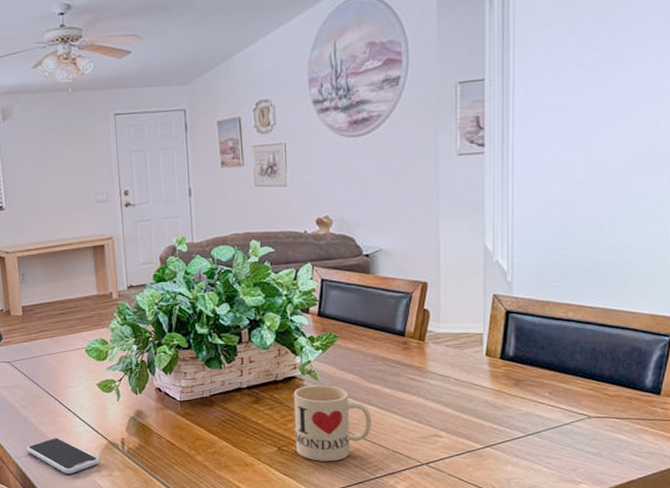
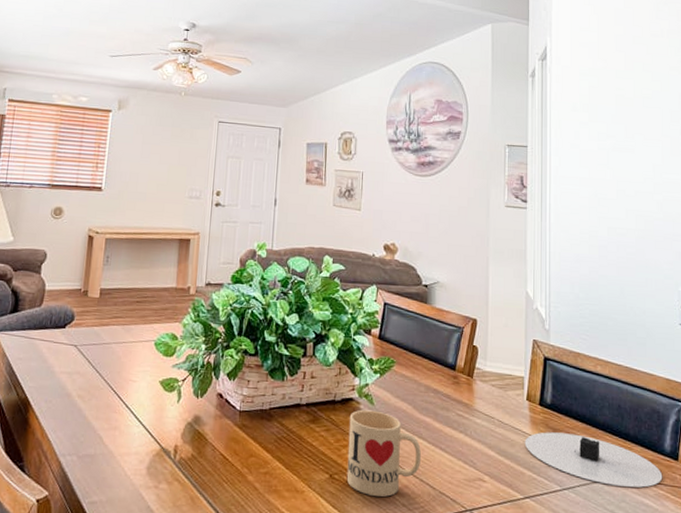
smartphone: present [26,438,100,475] -> none [74,436,149,482]
plate: none [484,382,642,426] -> present [524,432,663,488]

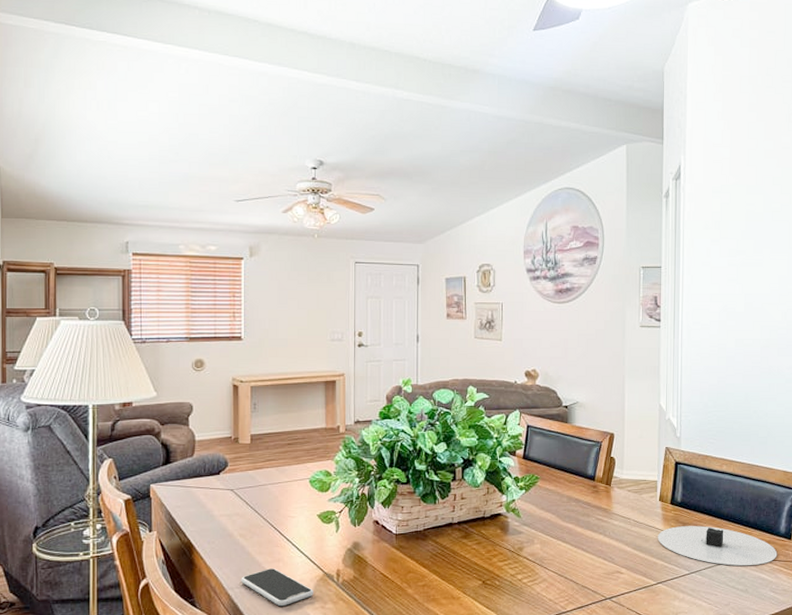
smartphone: none [74,436,149,482] -> present [241,568,314,607]
mug: present [346,410,421,497] -> none [498,522,565,595]

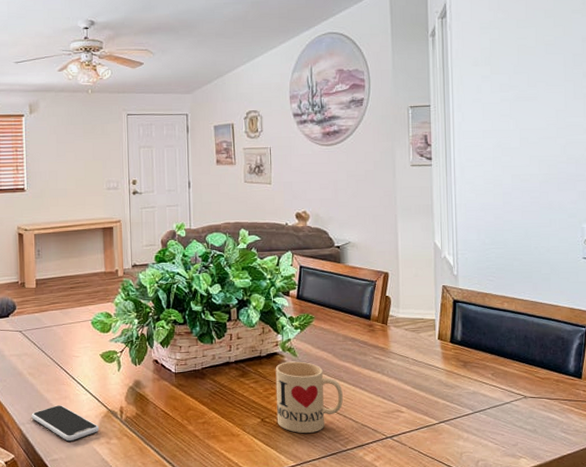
mug: none [498,522,565,595] -> present [275,361,343,433]
plate: present [657,526,778,566] -> none [438,364,567,405]

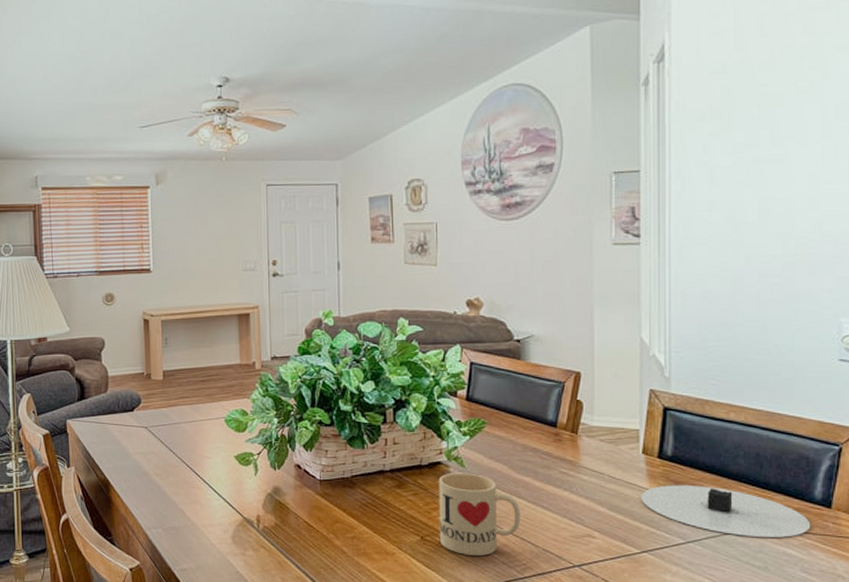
smartphone: present [31,405,100,442] -> none [158,510,234,551]
plate: none [438,364,567,405] -> present [640,485,811,538]

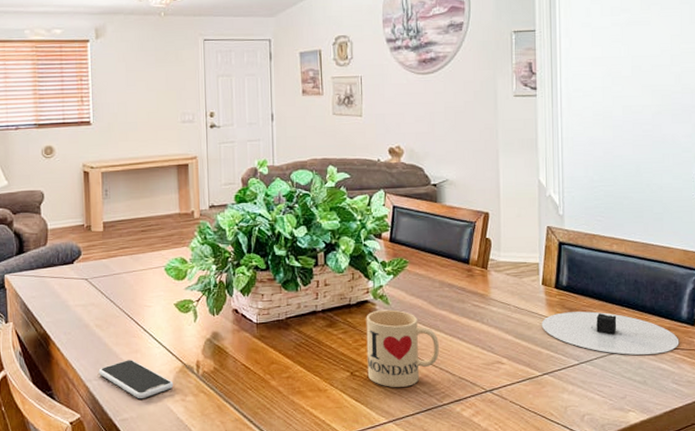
smartphone: none [158,510,234,551] -> present [98,360,174,399]

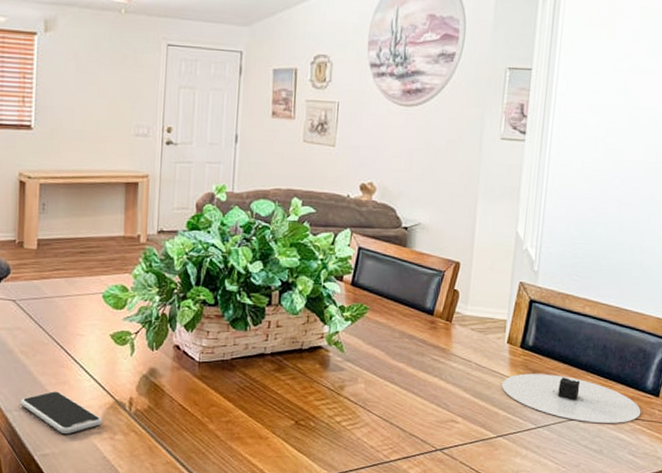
mug: present [366,309,439,387] -> none [313,357,392,440]

